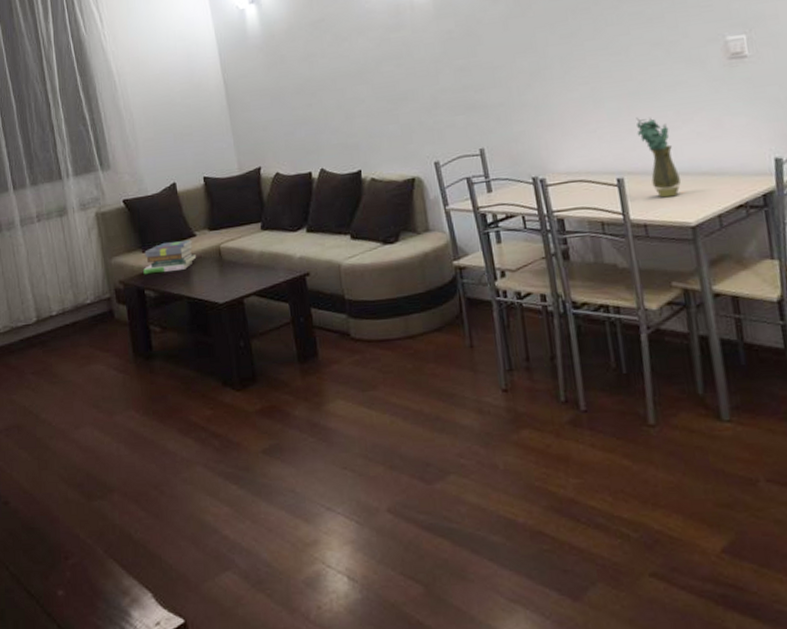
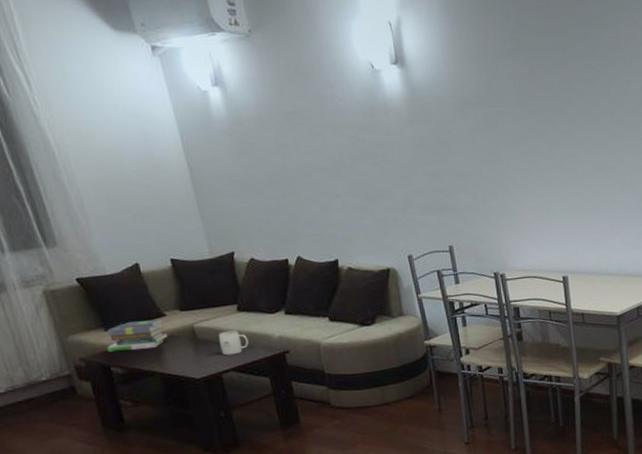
mug: none [242,251,271,278] -> present [218,330,249,356]
vase: present [636,117,682,198] -> none [580,227,612,293]

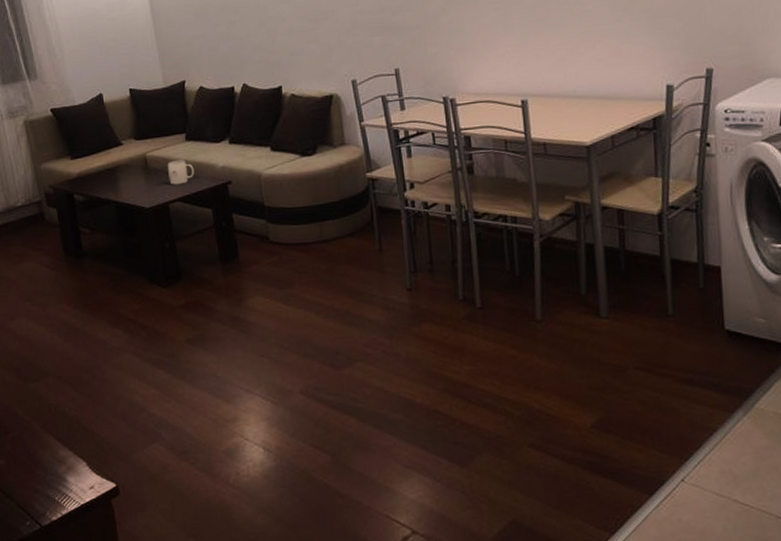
books: present [107,320,168,353] -> none [72,149,124,180]

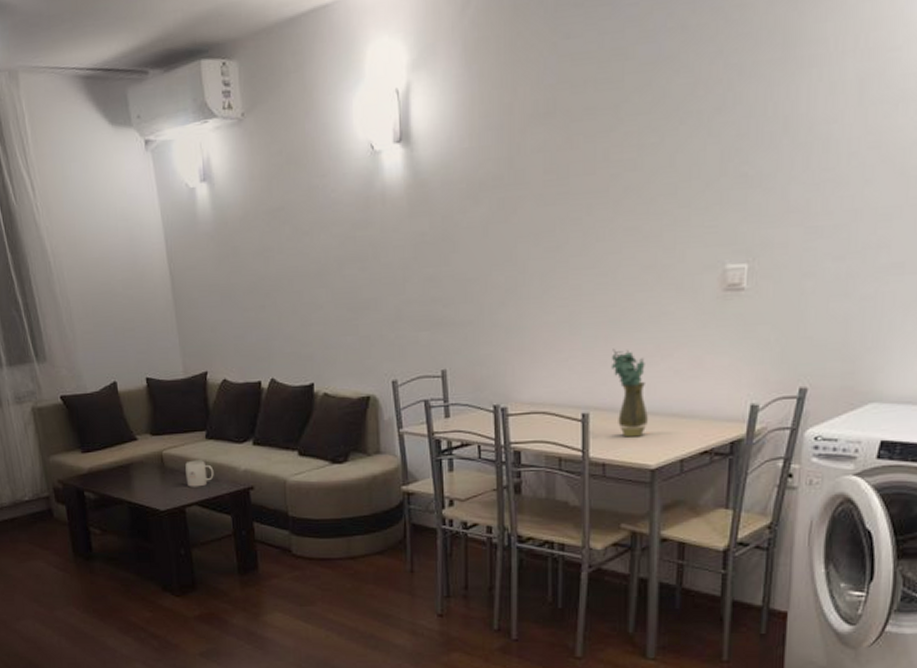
vase: none [542,43,580,119] -> present [611,348,649,437]

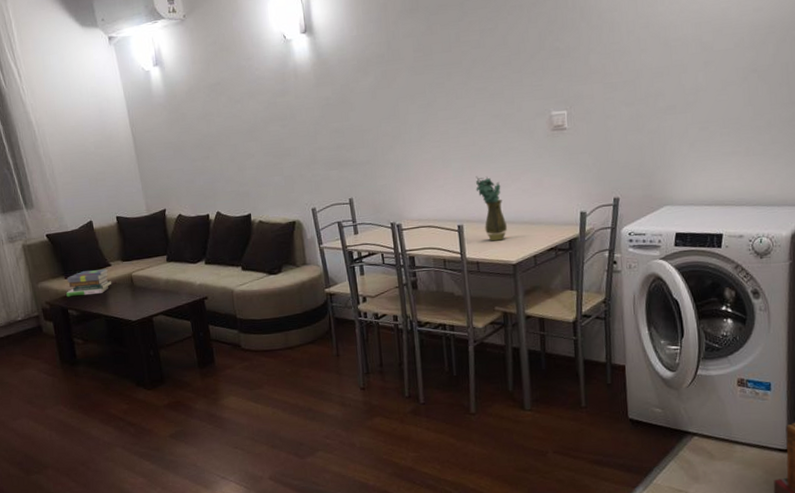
books: none [82,444,138,476] -> present [66,269,112,297]
mug: present [185,460,214,487] -> none [151,278,175,301]

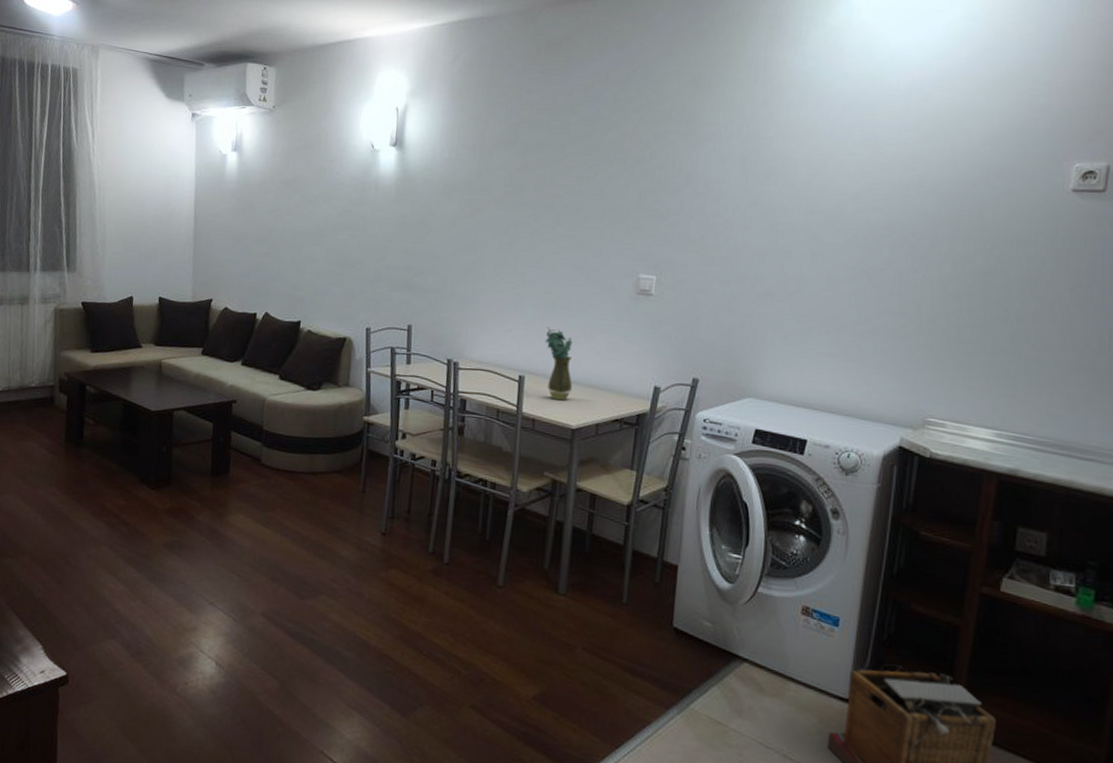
books: present [66,269,112,297] -> none [88,348,139,375]

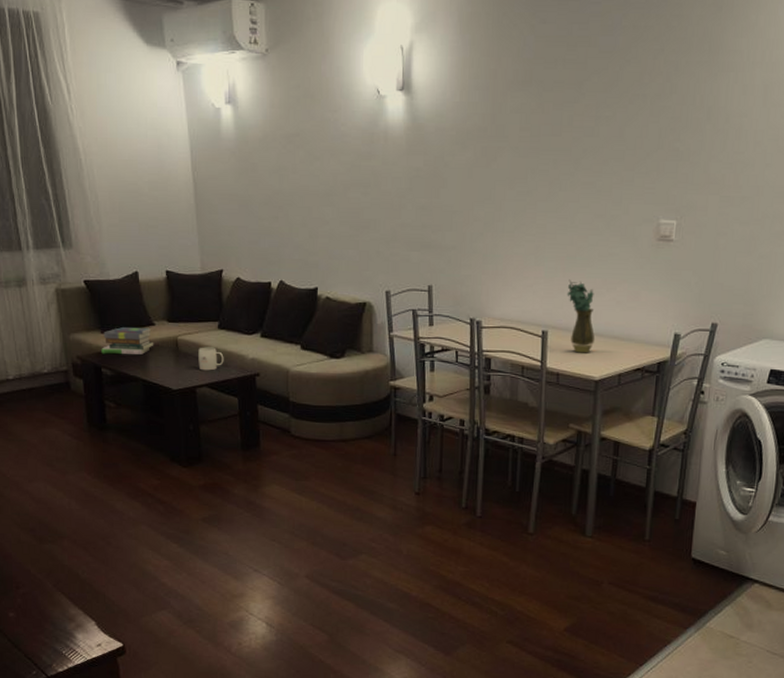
books: none [88,348,139,375] -> present [101,327,154,355]
mug: none [178,371,204,395] -> present [198,347,224,371]

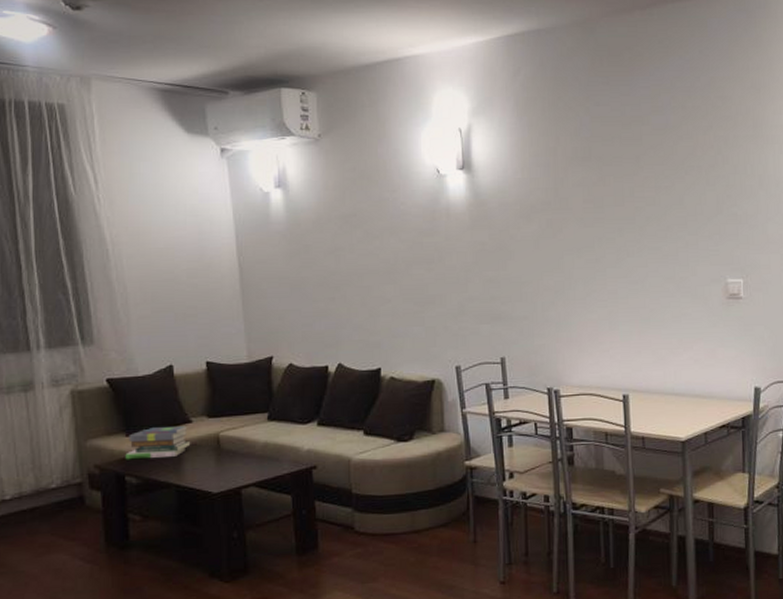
mug: present [198,347,224,371] -> none [244,441,275,469]
vase: present [567,279,596,353] -> none [644,341,678,415]

